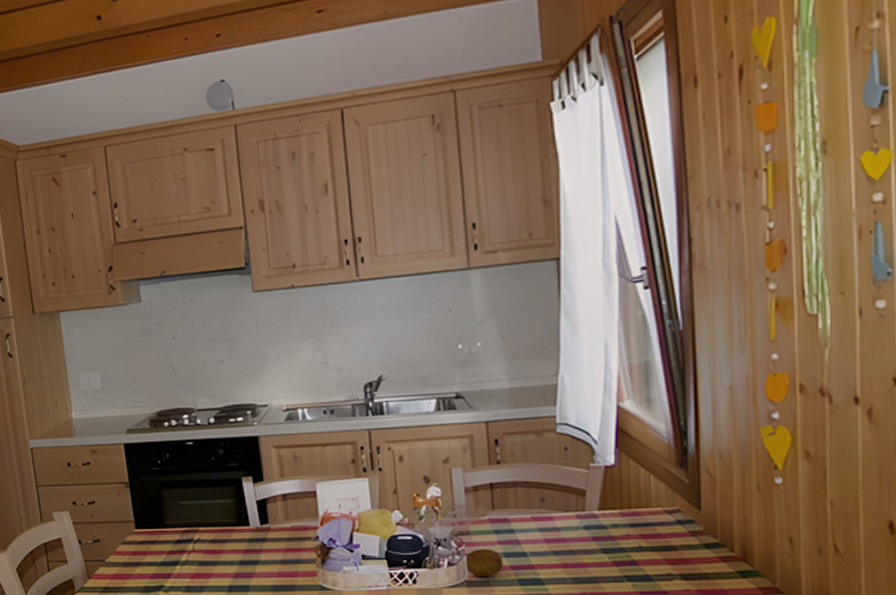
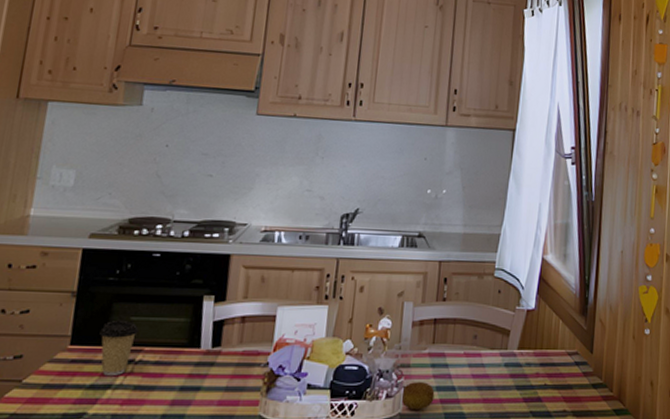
coffee cup: none [157,504,190,555] -> present [99,320,139,377]

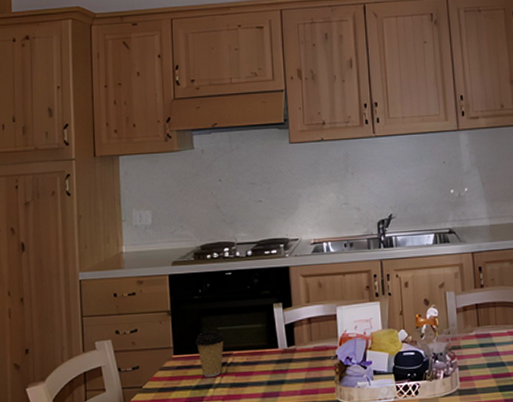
fruit: present [401,382,435,410] -> none [457,361,487,386]

